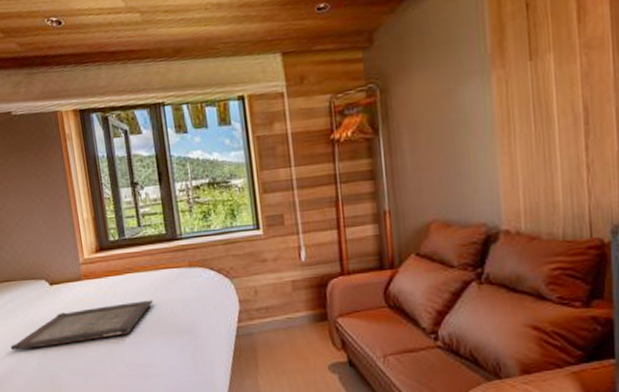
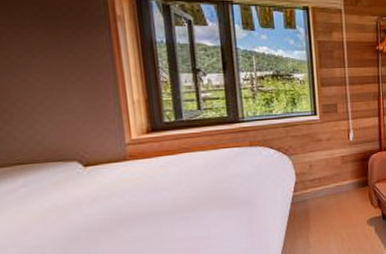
serving tray: present [10,300,154,351] -> none [19,177,211,240]

